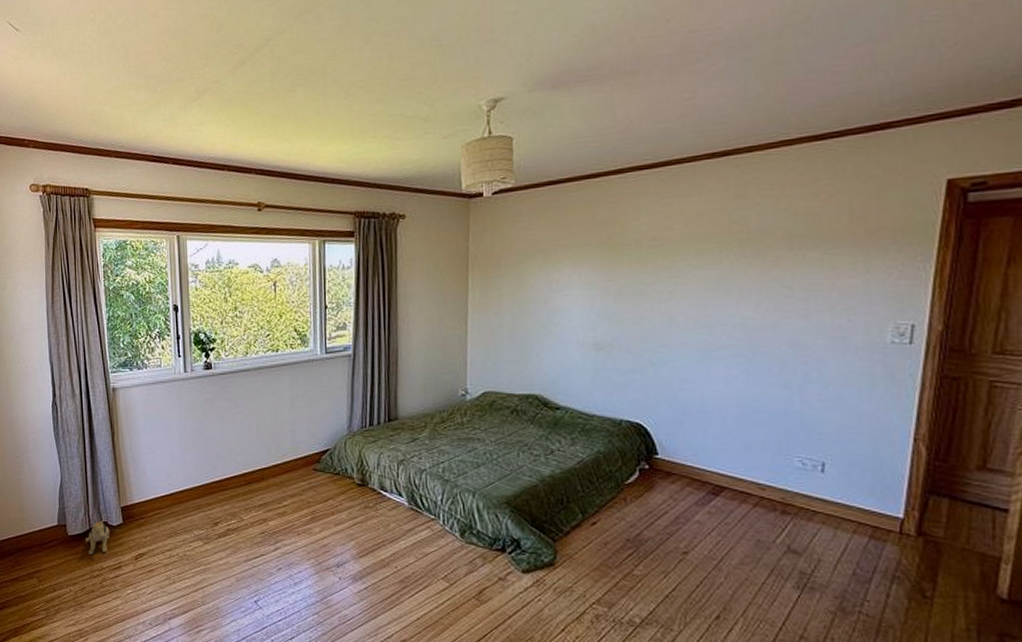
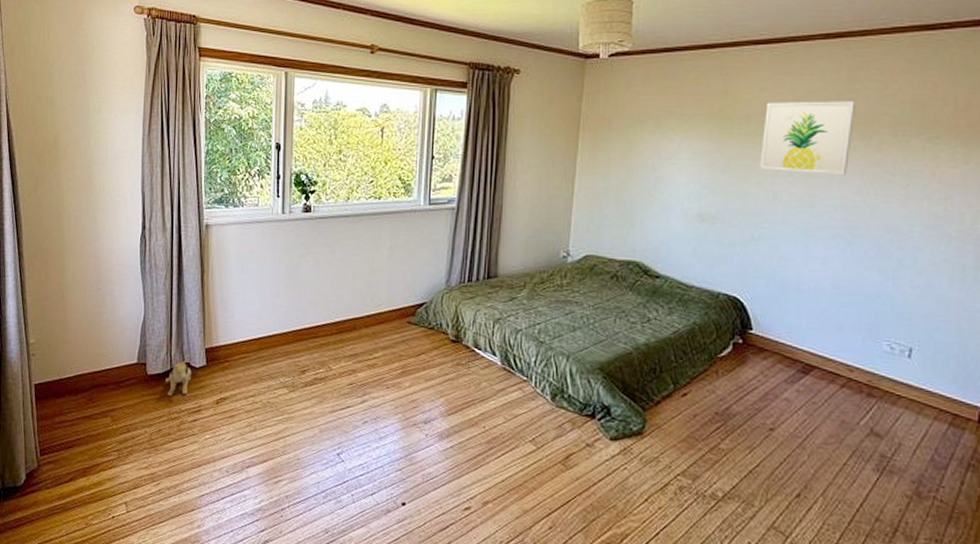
wall art: none [653,218,747,295] -> present [760,101,855,176]

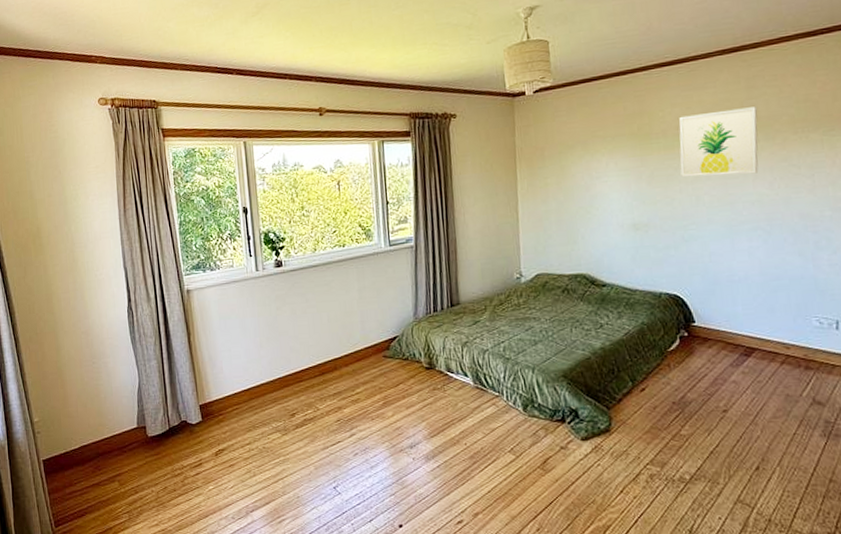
plush toy: present [166,359,192,396] -> none [166,418,190,454]

